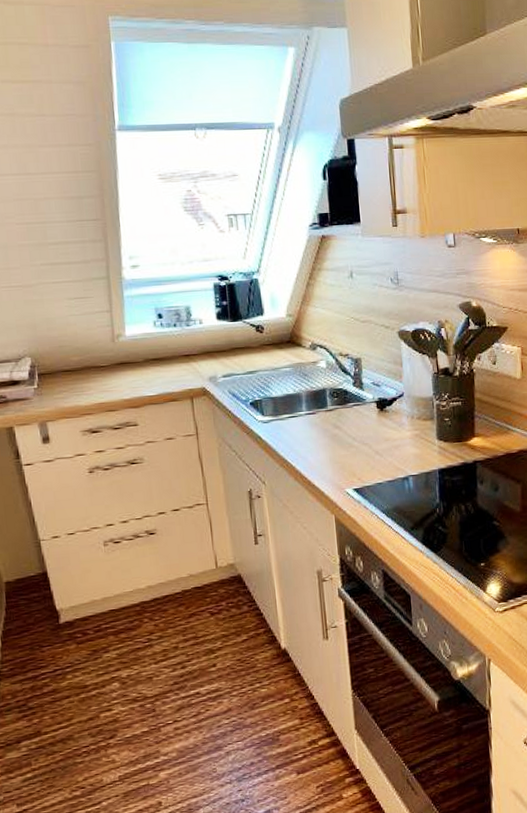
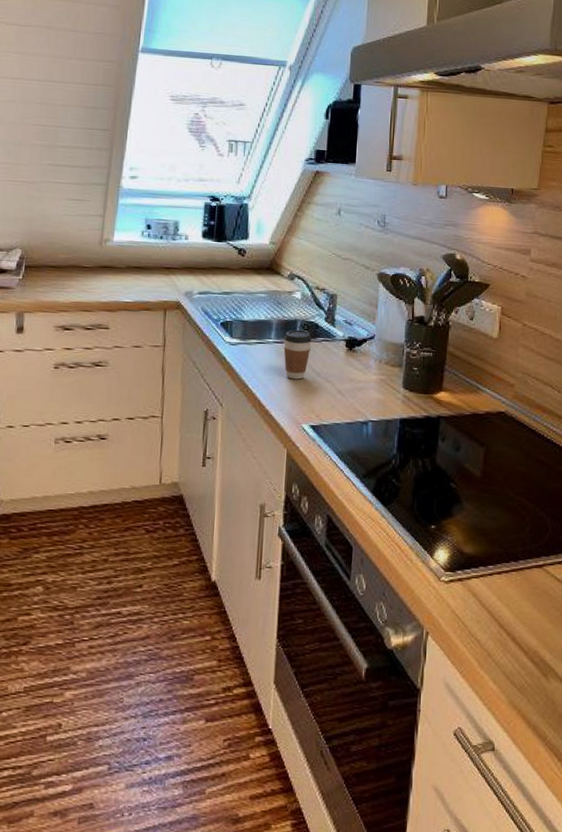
coffee cup: none [314,398,343,448] -> present [283,329,312,380]

